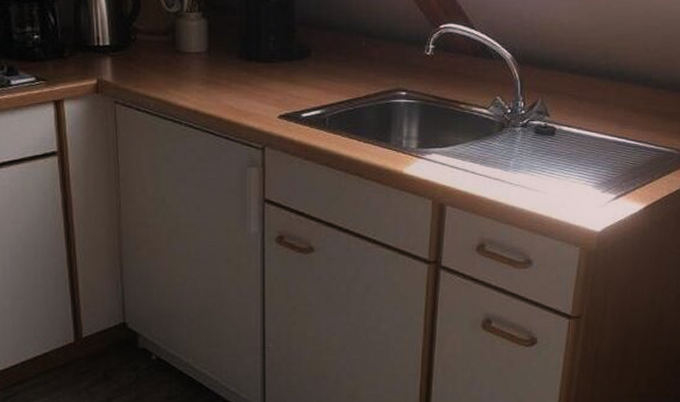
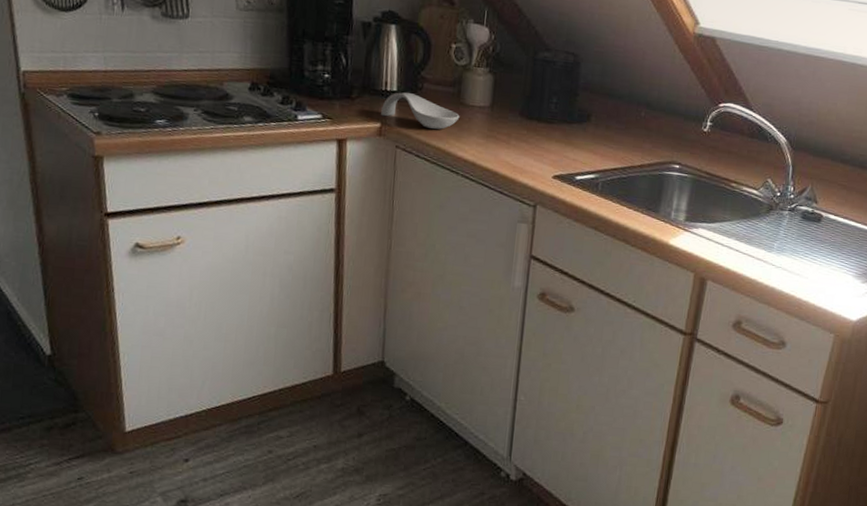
spoon rest: none [96,45,177,80] -> present [381,92,460,129]

